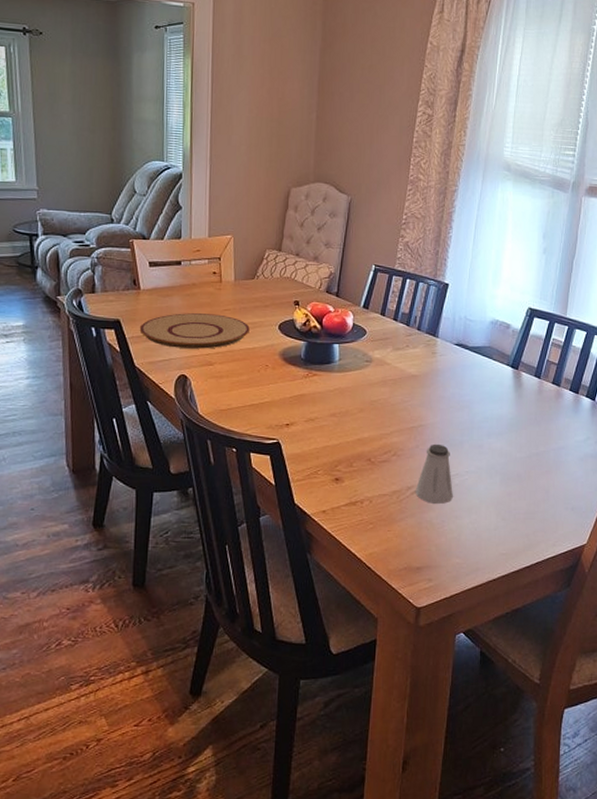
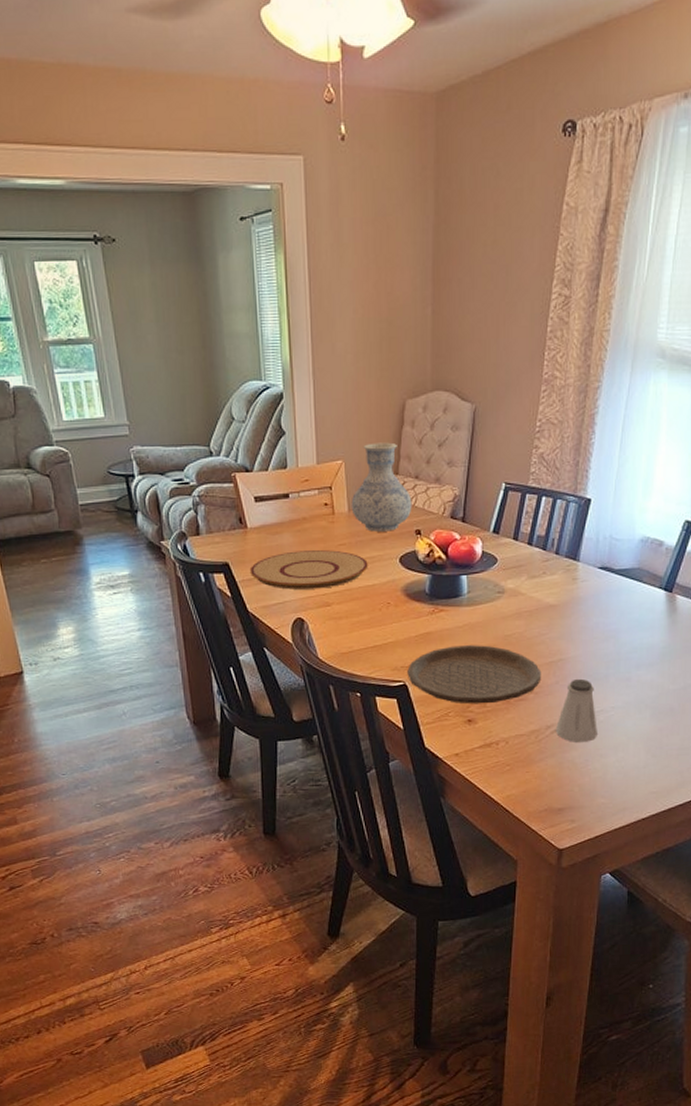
vase: none [237,222,293,301] -> present [351,442,412,532]
plate: none [281,408,404,464] -> present [407,645,542,704]

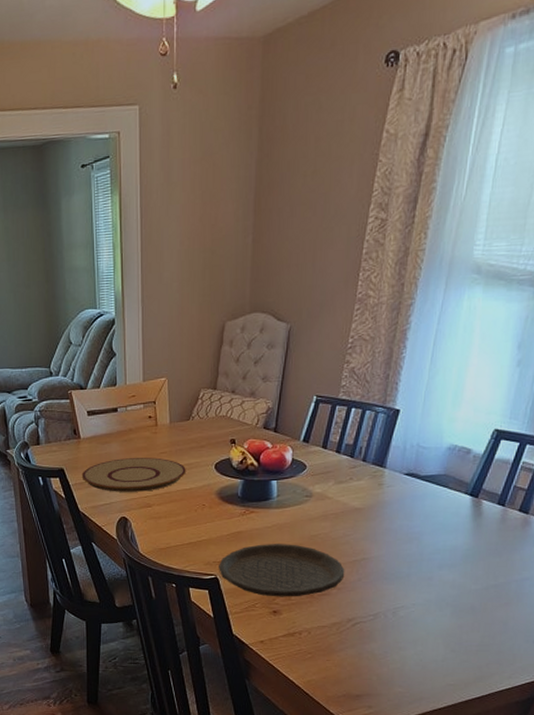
vase: present [351,442,412,532] -> none [172,361,228,441]
saltshaker: present [555,678,597,742] -> none [356,576,398,635]

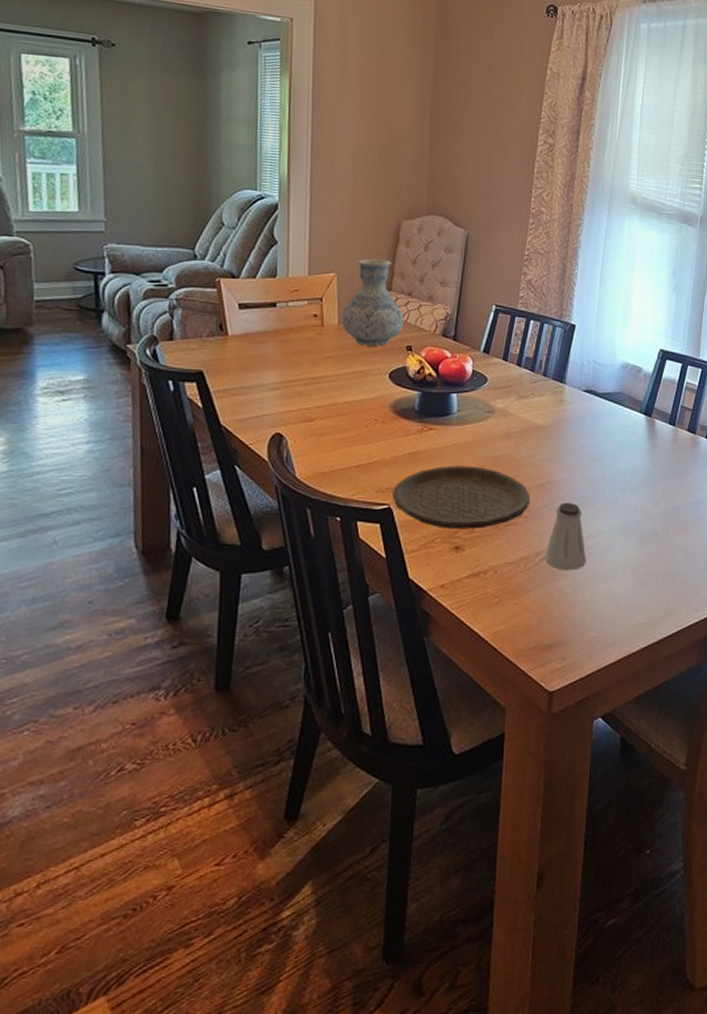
plate: present [81,457,186,492] -> none [226,362,356,403]
vase: none [172,361,228,441] -> present [341,258,404,346]
saltshaker: none [356,576,398,635] -> present [544,502,586,570]

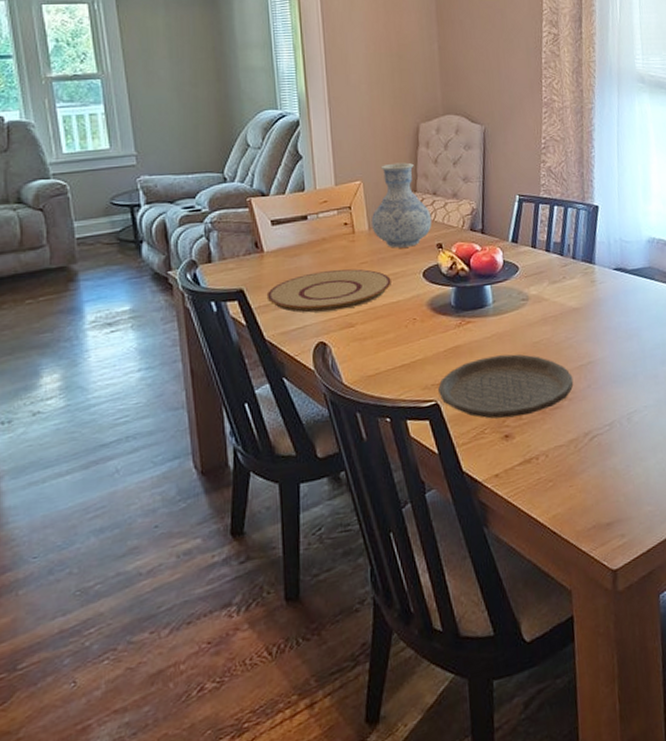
plate: none [226,362,356,403] -> present [266,269,391,313]
saltshaker: present [544,502,586,570] -> none [593,380,635,448]

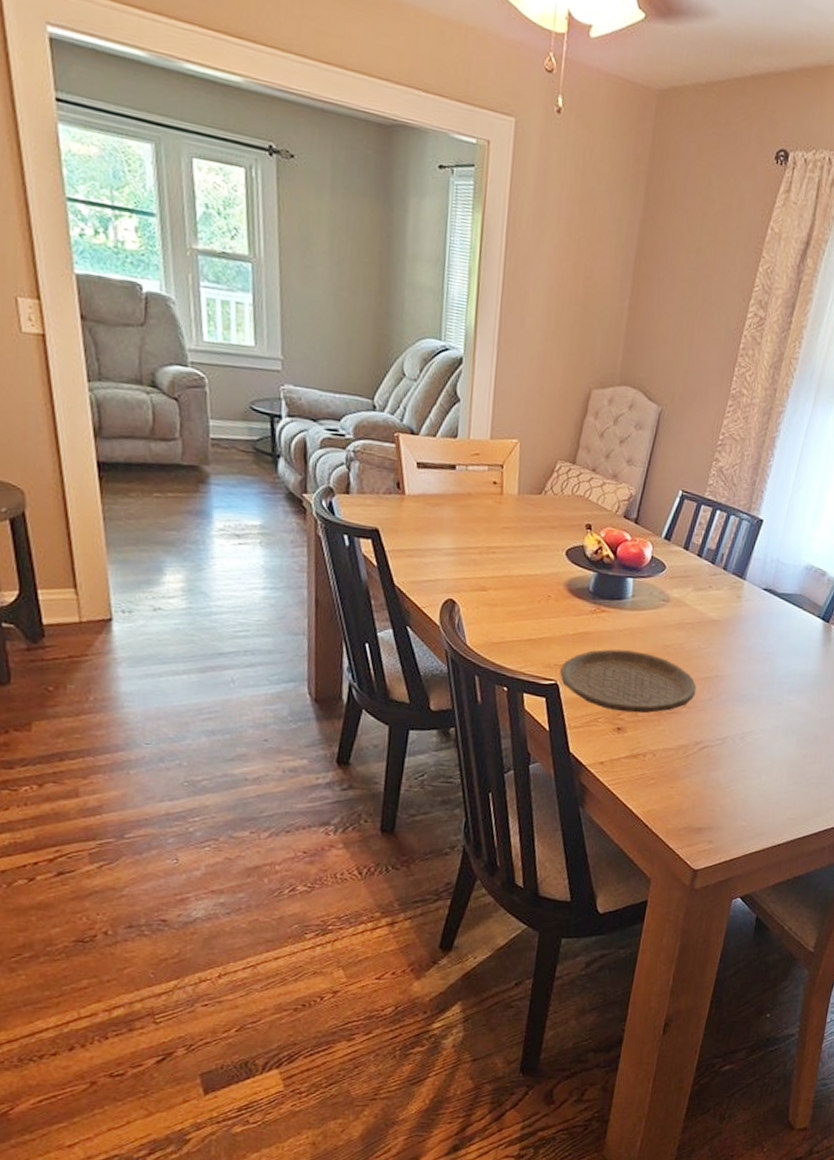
plate: present [266,269,391,313] -> none [401,527,532,572]
vase: present [371,162,432,248] -> none [521,427,587,522]

